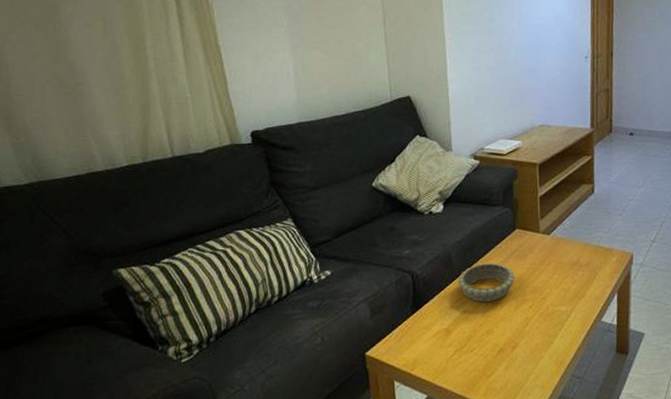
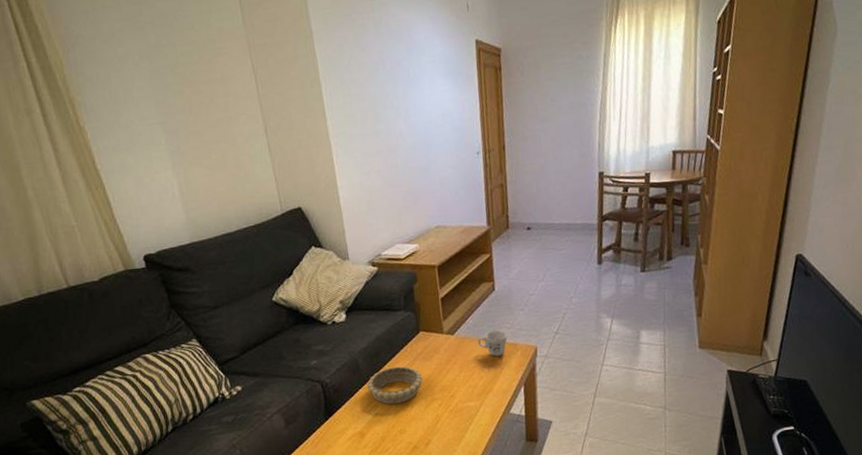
mug: none [573,234,604,261] -> present [477,330,508,357]

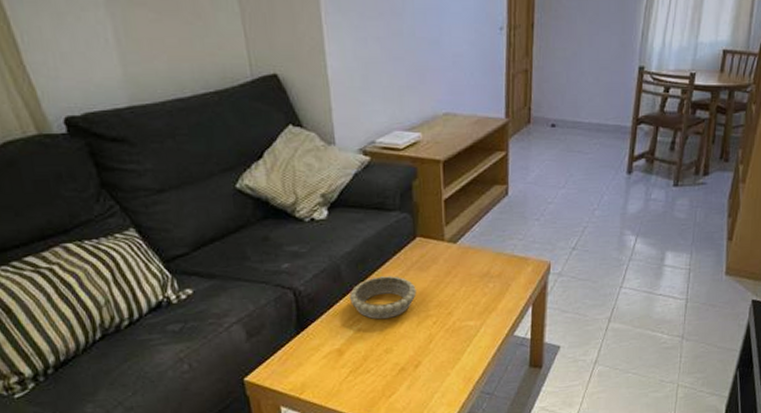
mug: present [477,330,508,357] -> none [483,241,518,271]

